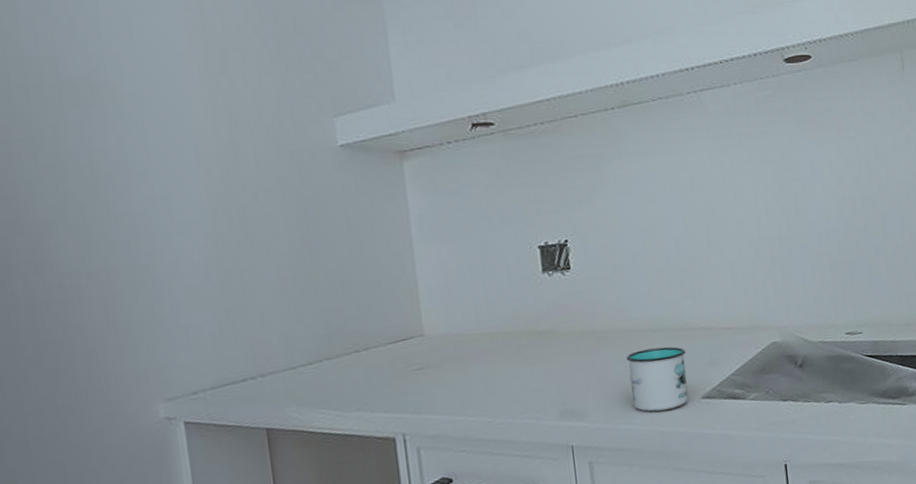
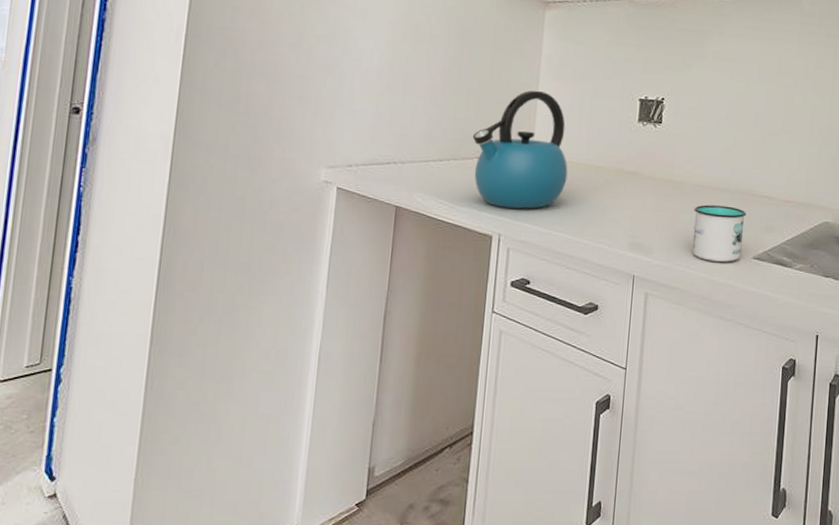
kettle: none [344,258,472,404] -> present [472,90,568,209]

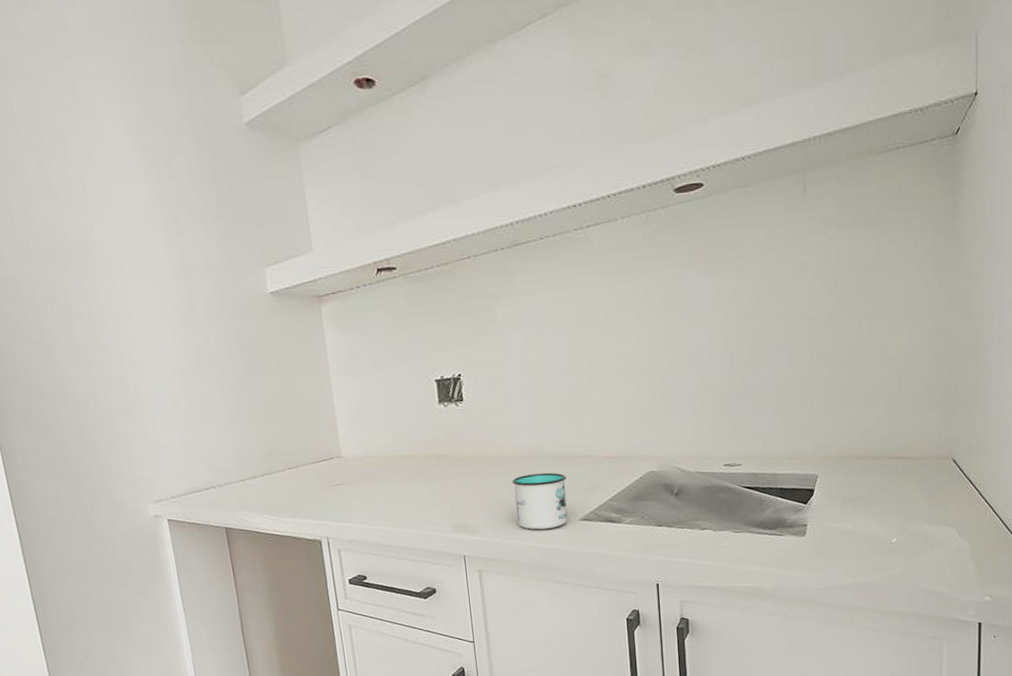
kettle: present [472,90,568,209] -> none [279,390,380,512]

